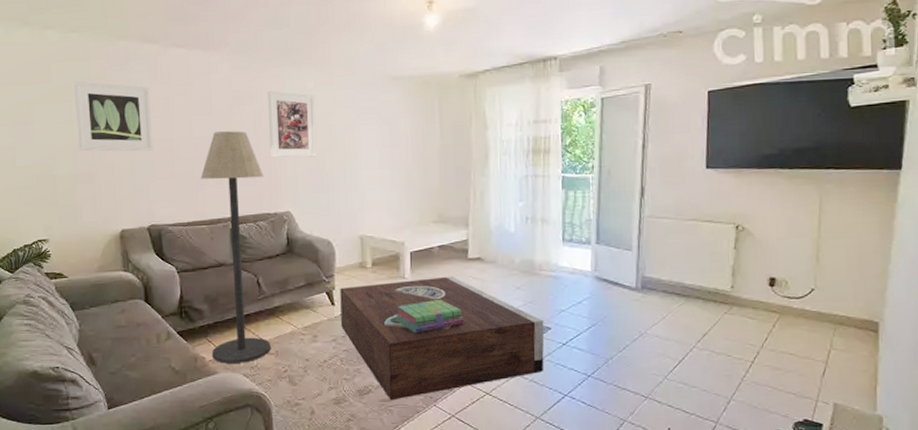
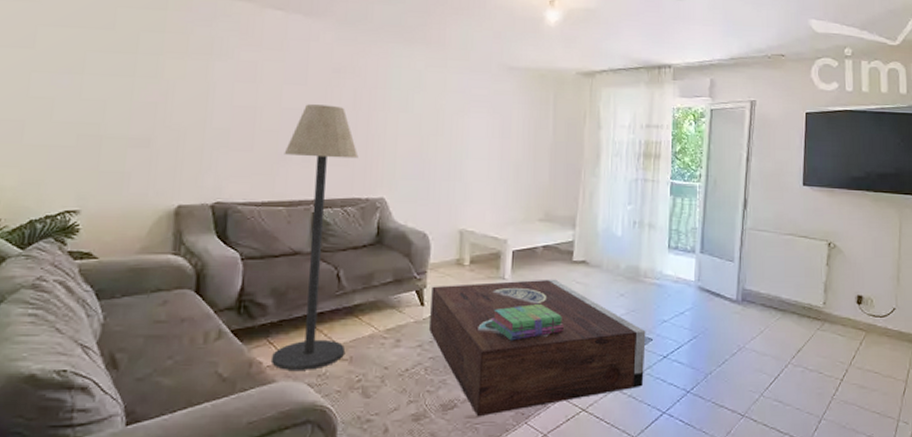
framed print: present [73,81,154,152] -> none [138,32,236,118]
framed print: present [268,91,317,158] -> none [369,67,424,141]

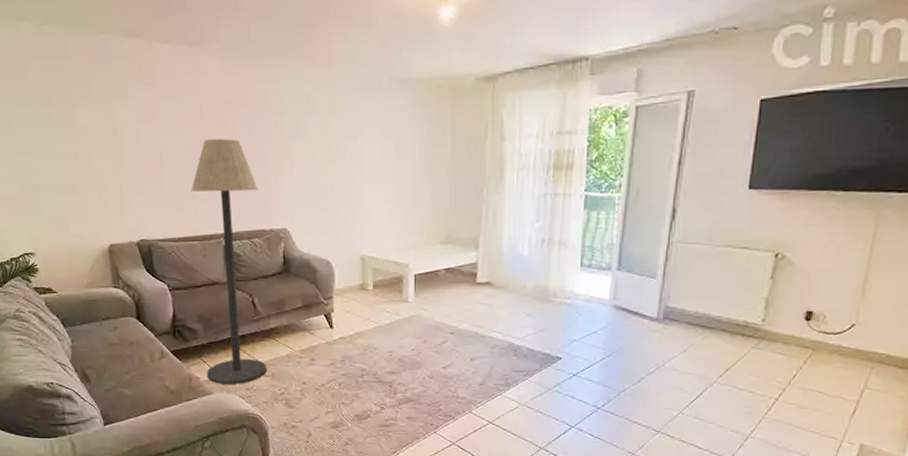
stereo: present [430,279,646,417] -> none [339,301,555,426]
stack of books: present [491,303,563,341] -> none [397,324,469,360]

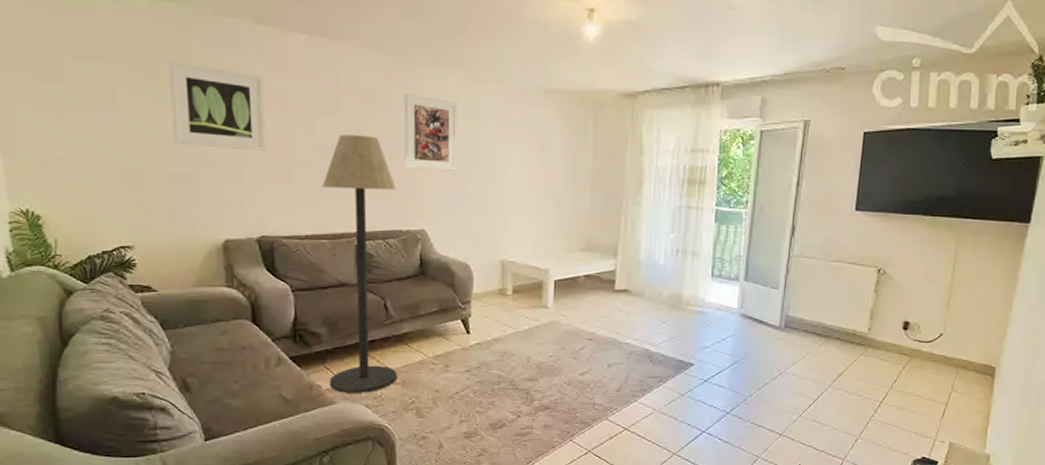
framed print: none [51,81,140,160] -> present [168,62,267,151]
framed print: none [262,94,316,170] -> present [404,93,458,171]

